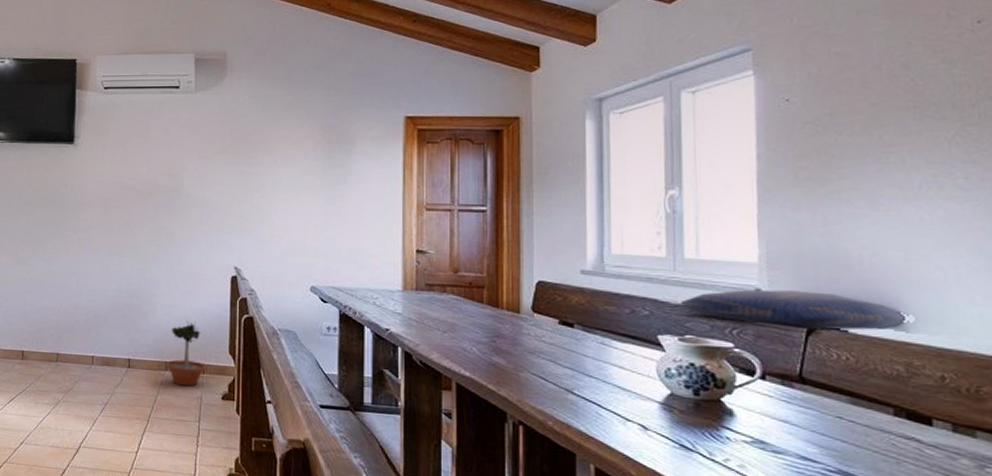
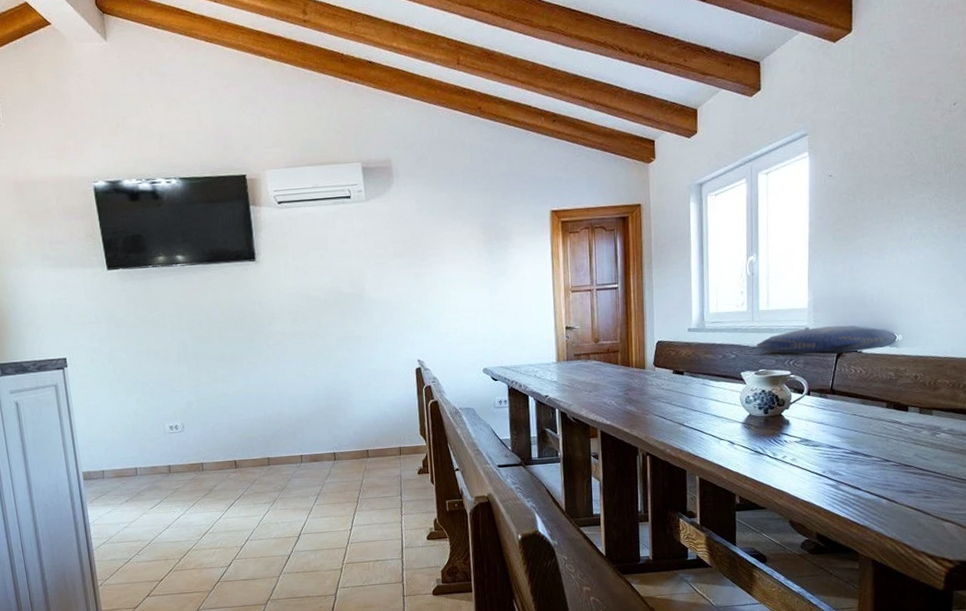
potted tree: present [166,320,206,387] -> none [367,412,402,468]

